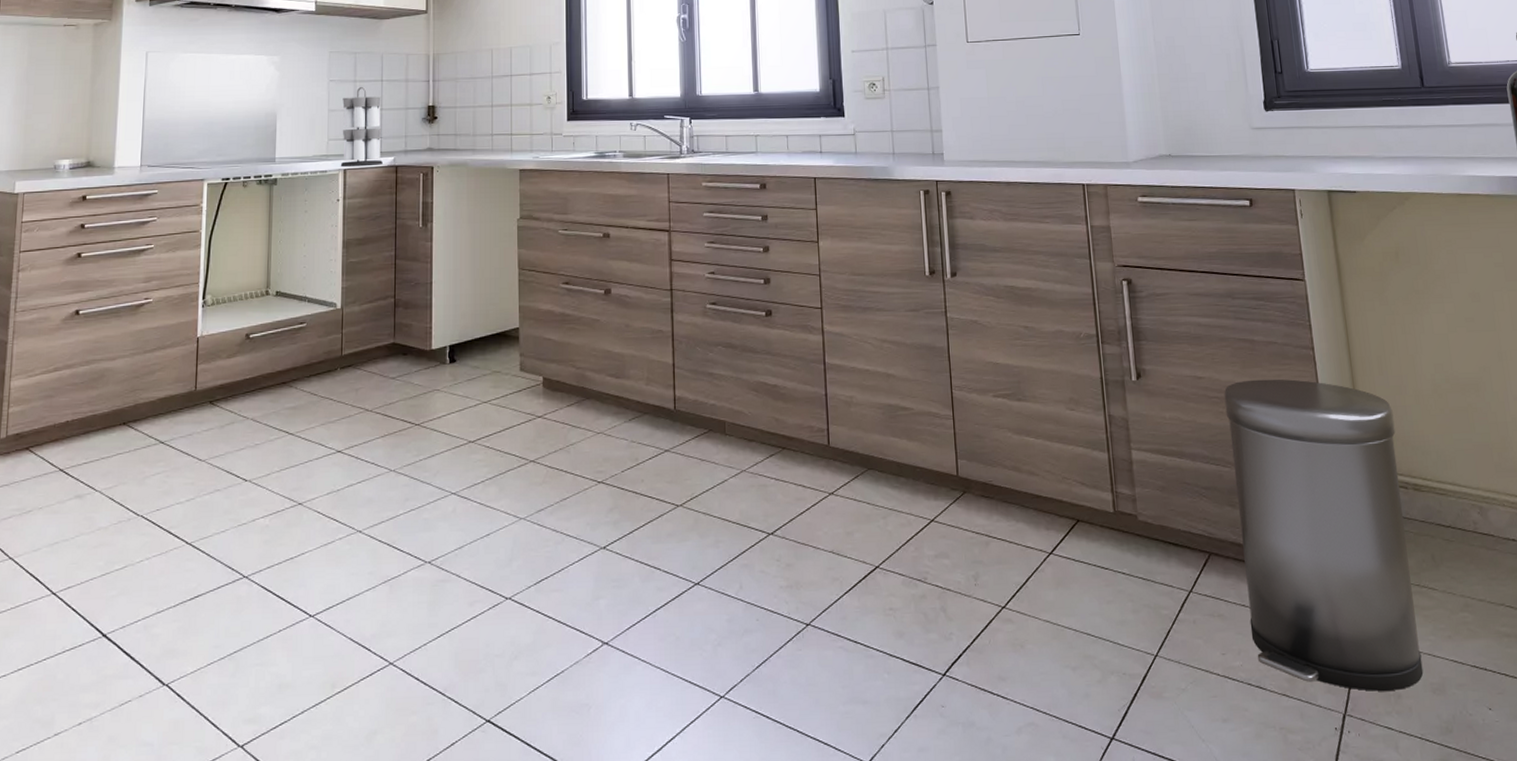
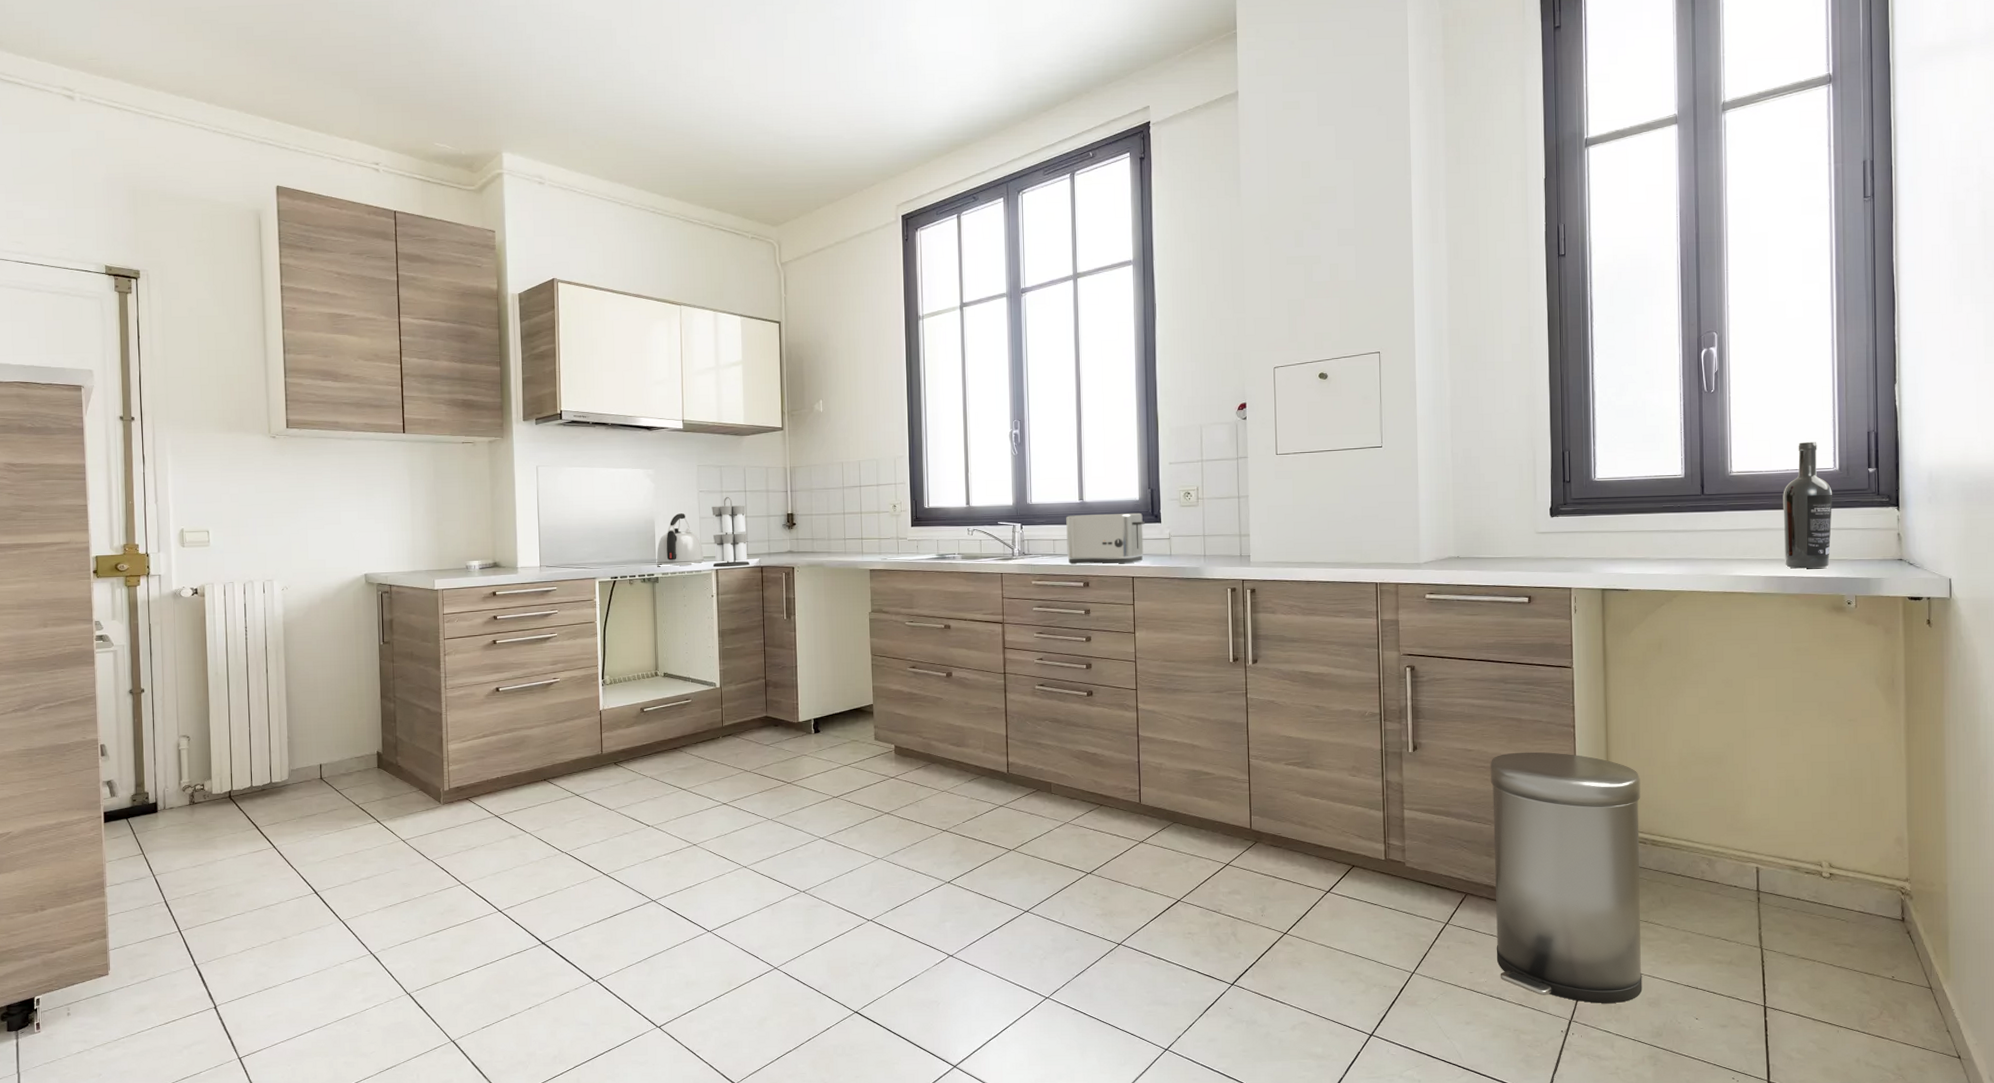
kettle: none [275,105,332,166] -> present [656,513,705,567]
toaster: none [740,105,827,164] -> present [1066,512,1145,565]

